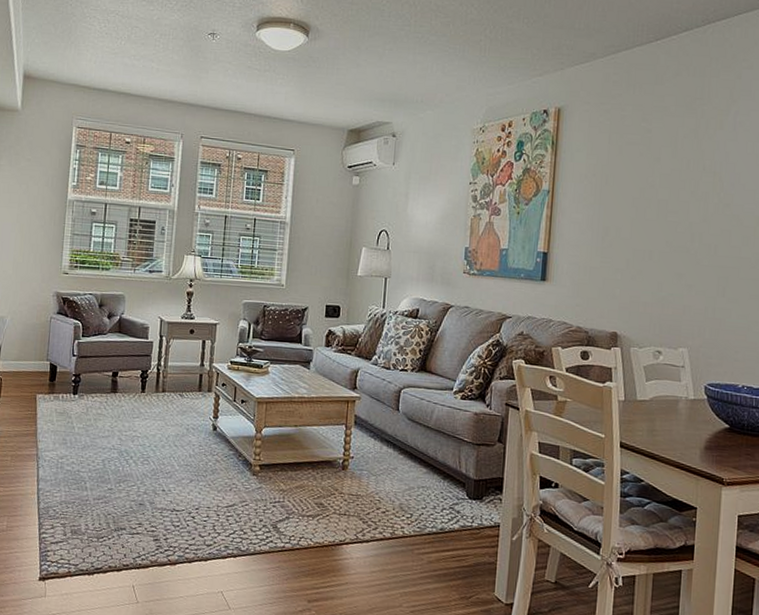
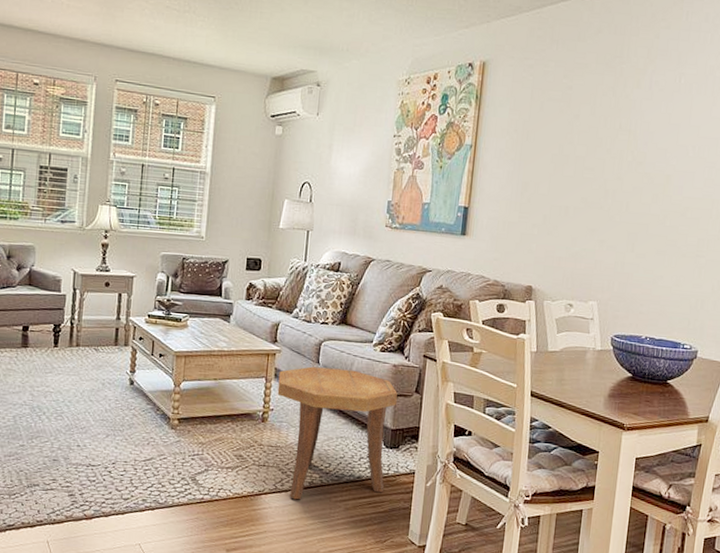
side table: none [357,414,479,551] -> present [277,366,397,500]

